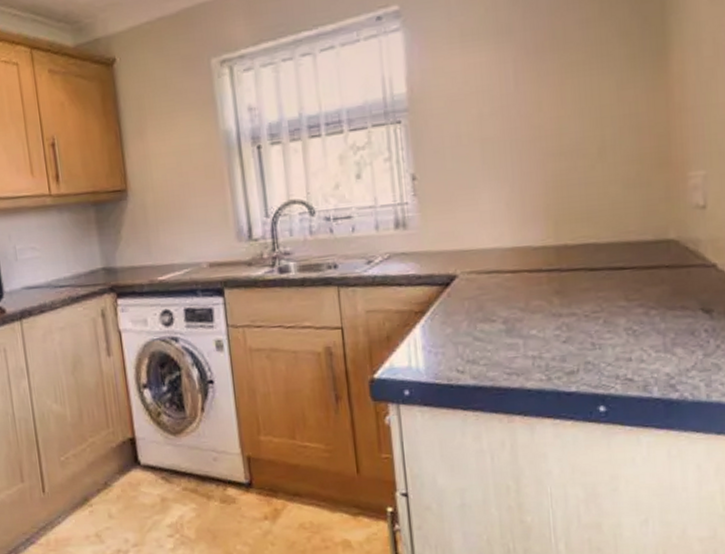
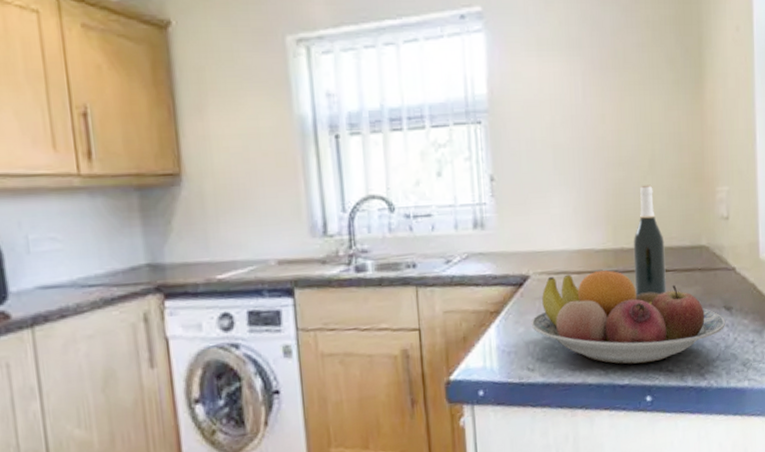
fruit bowl: none [459,268,704,370] -> present [531,270,726,364]
wine bottle: none [579,174,623,296] -> present [633,184,667,296]

